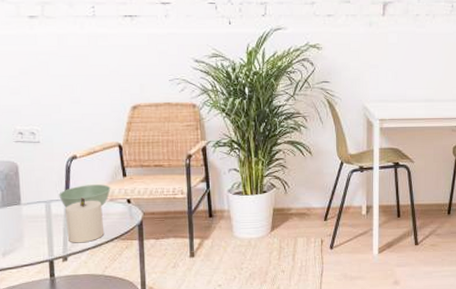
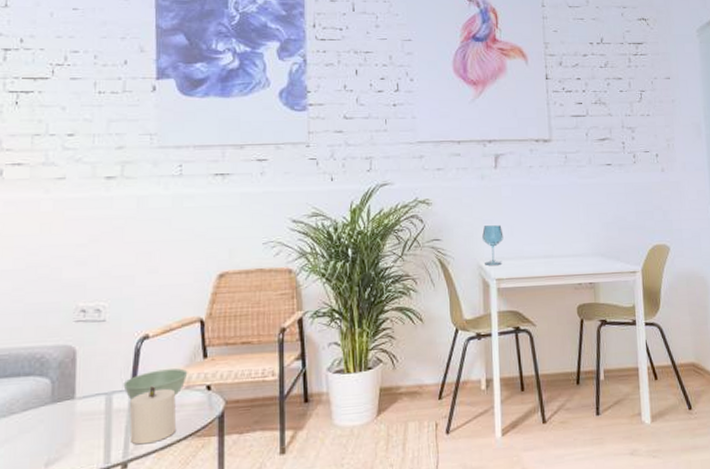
wine glass: none [367,70,388,107] -> present [481,225,504,265]

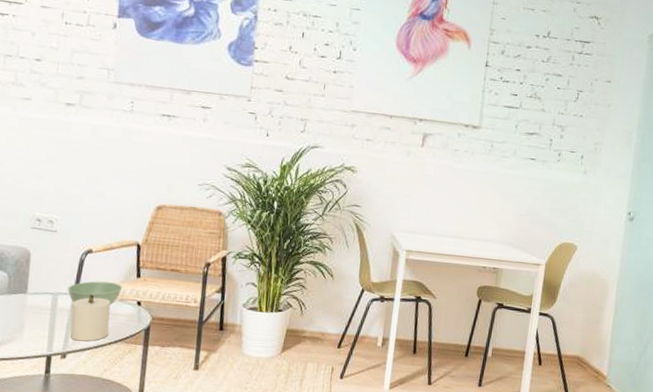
wine glass: present [481,225,504,265] -> none [398,199,420,238]

